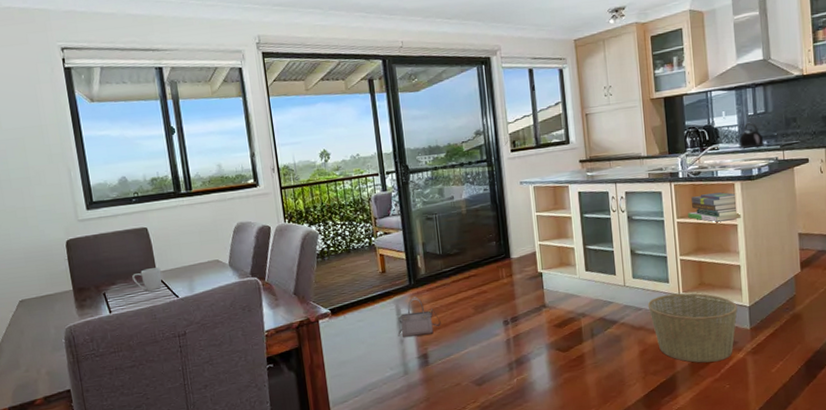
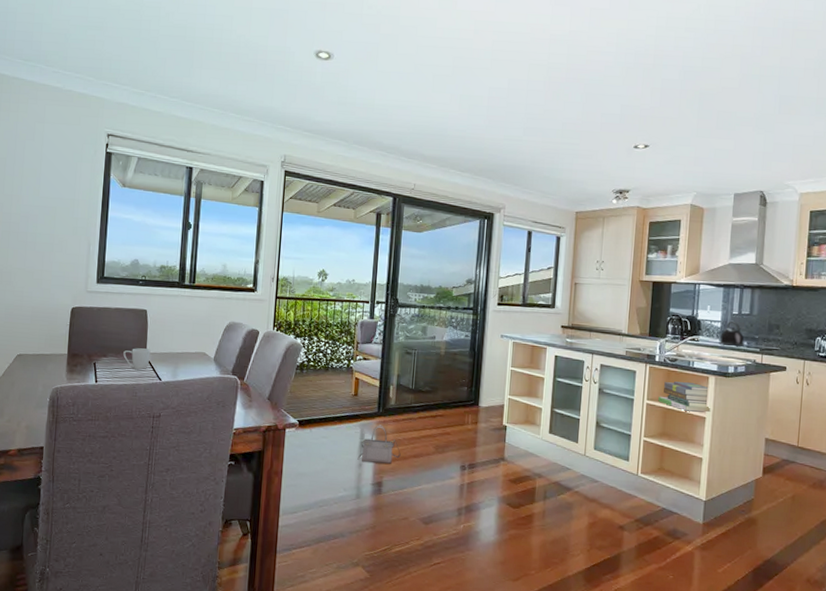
basket: present [647,293,738,363] -> none [604,472,693,550]

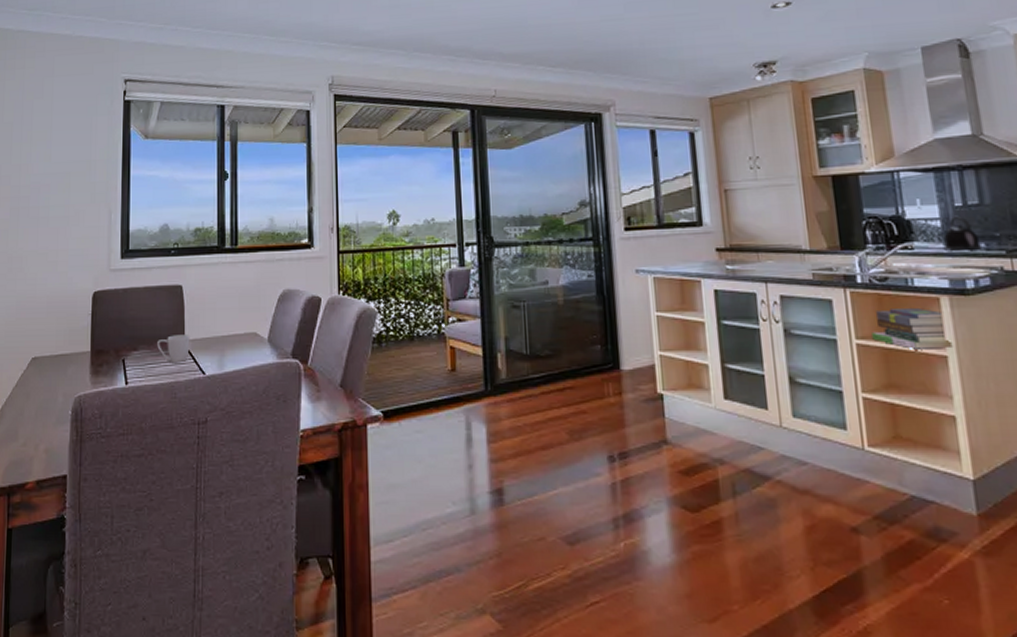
handbag: present [358,424,401,464] -> none [467,408,524,462]

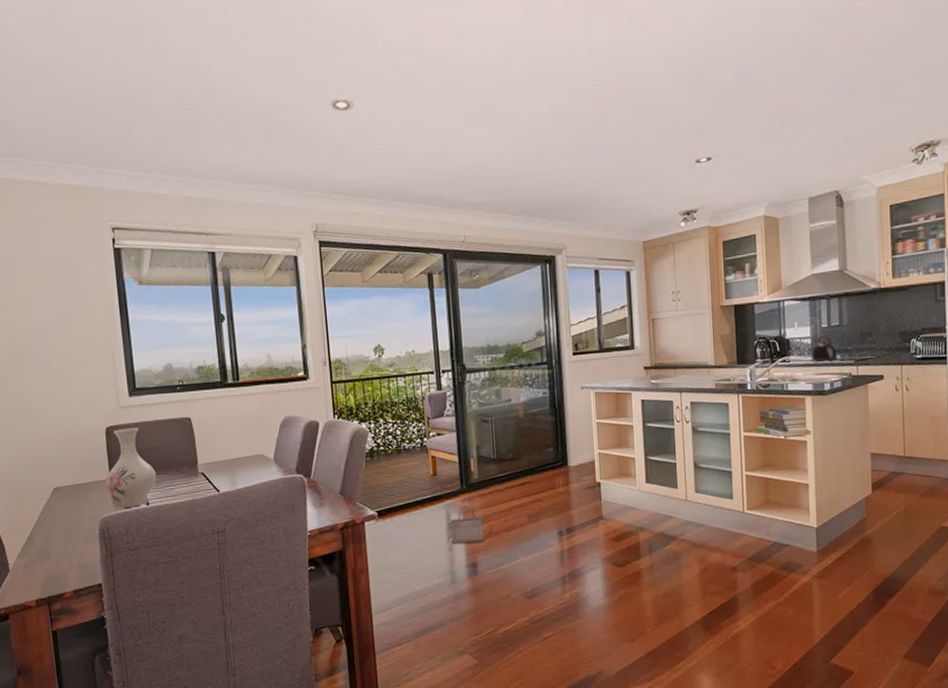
vase: none [85,294,140,386] -> present [105,427,157,508]
mug: present [157,335,190,363] -> none [172,459,204,485]
handbag: none [467,408,524,462] -> present [448,502,493,544]

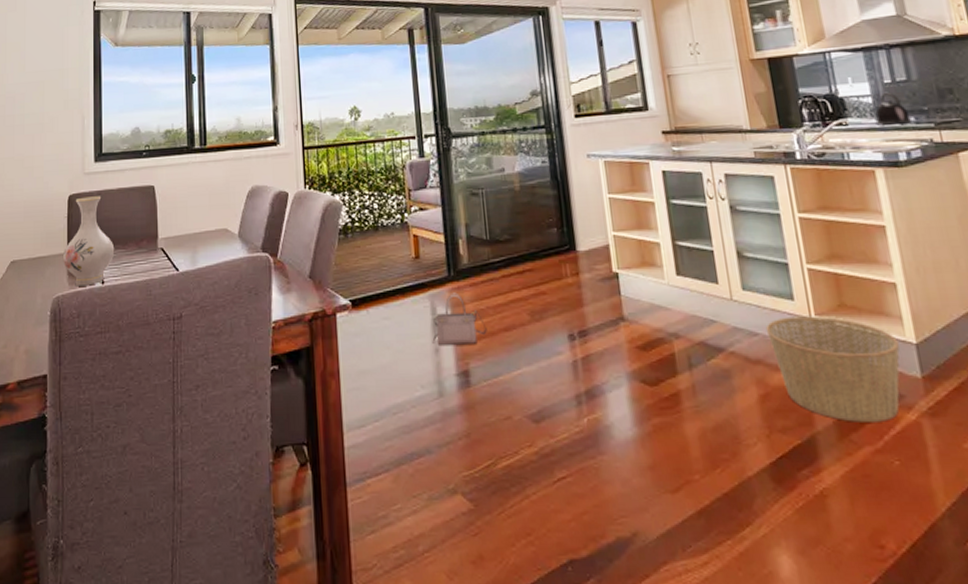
basket: none [709,510,804,585] -> present [765,316,900,422]
books: present [755,406,811,438] -> none [813,181,890,221]

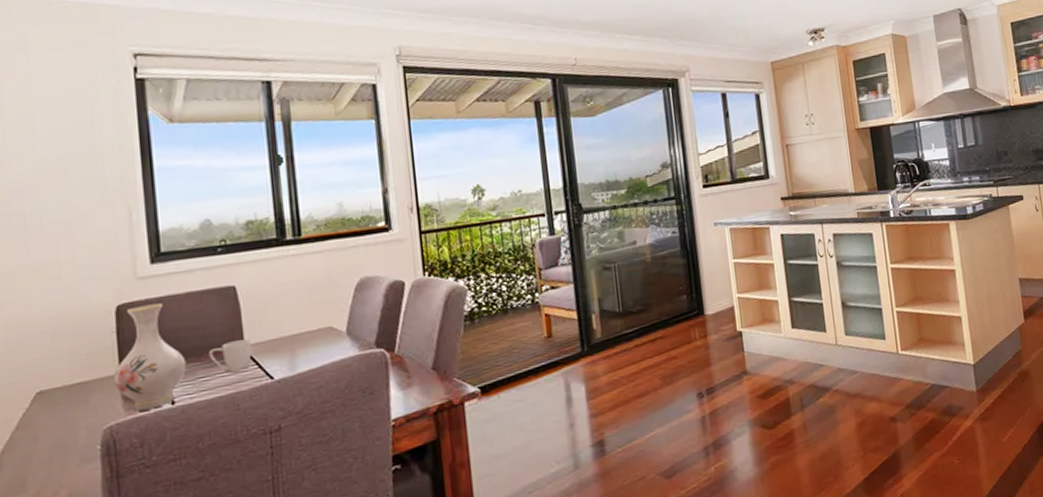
mug: none [132,233,163,261] -> present [209,339,252,373]
handbag: present [433,292,487,345] -> none [567,366,621,420]
basket: present [765,316,900,422] -> none [863,350,962,435]
kettle: present [875,91,911,127] -> none [951,155,977,186]

